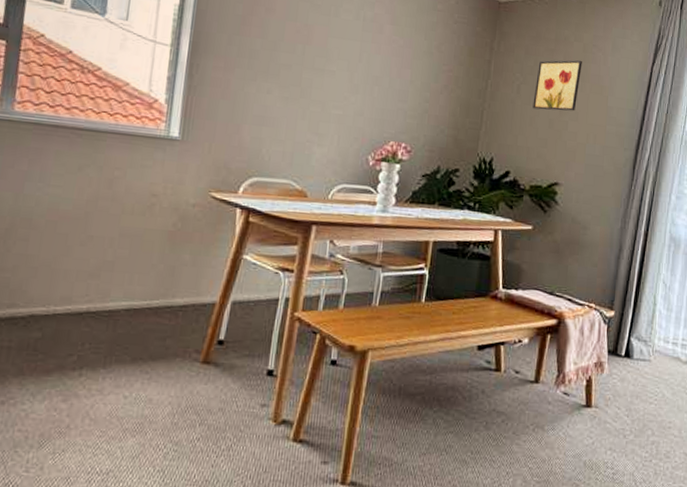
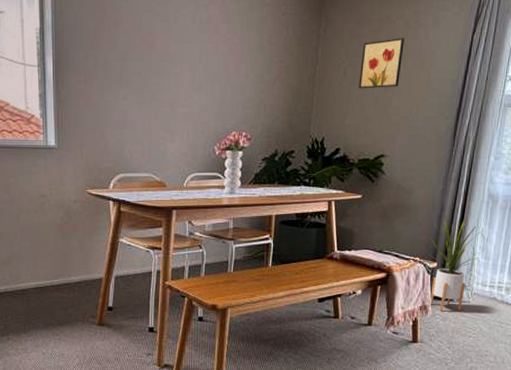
house plant: none [605,252,666,372] -> present [429,211,484,312]

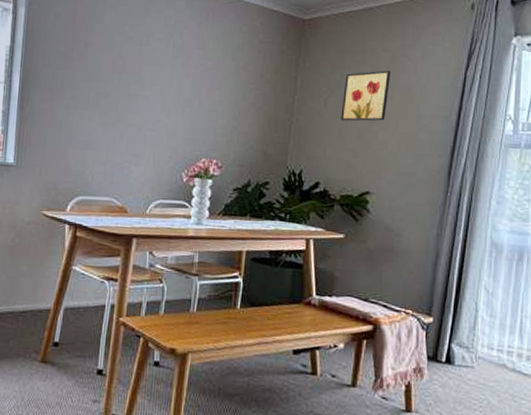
house plant: present [429,211,484,312] -> none [423,259,488,378]

